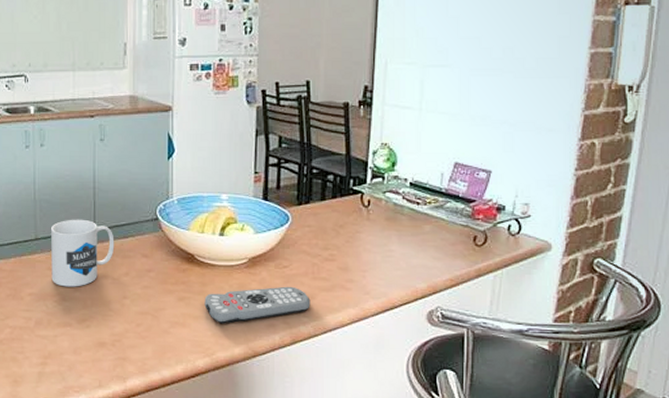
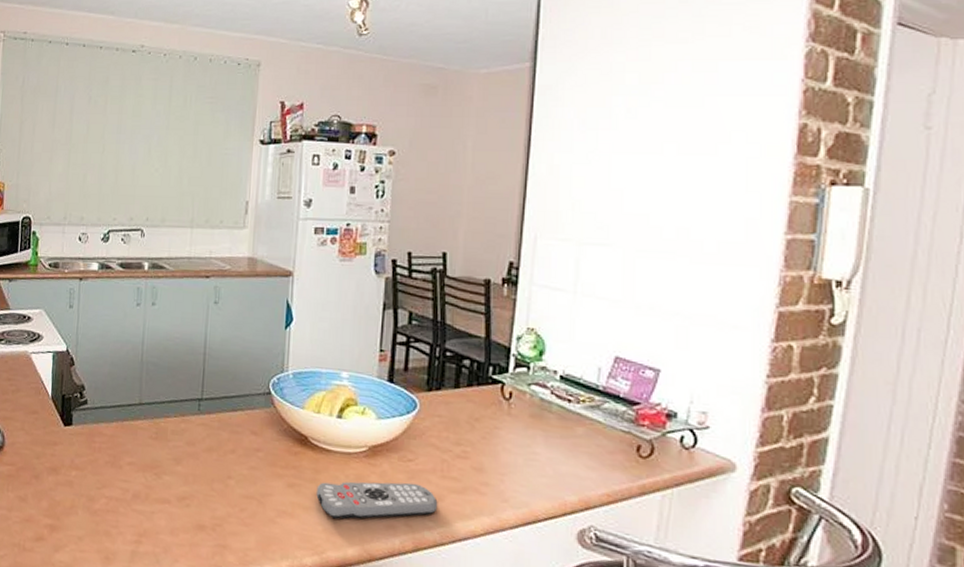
mug: present [51,219,115,287] -> none [153,385,223,461]

